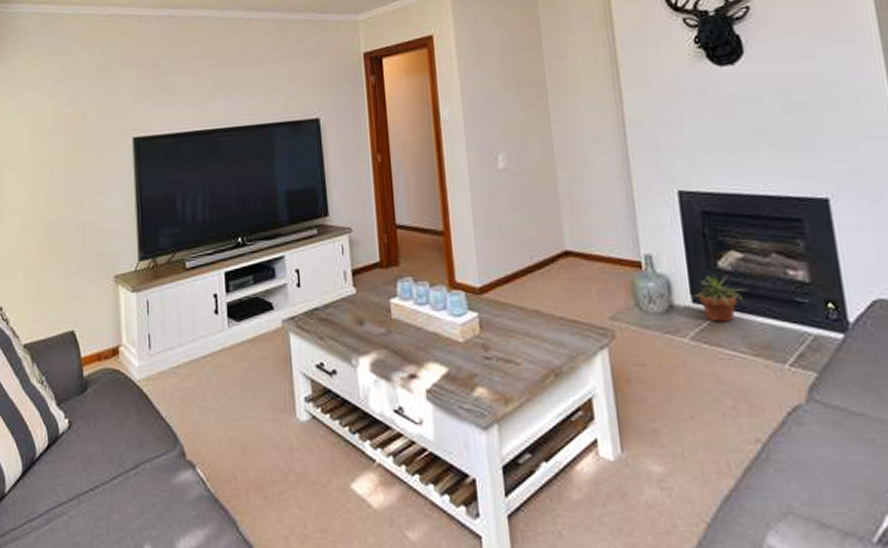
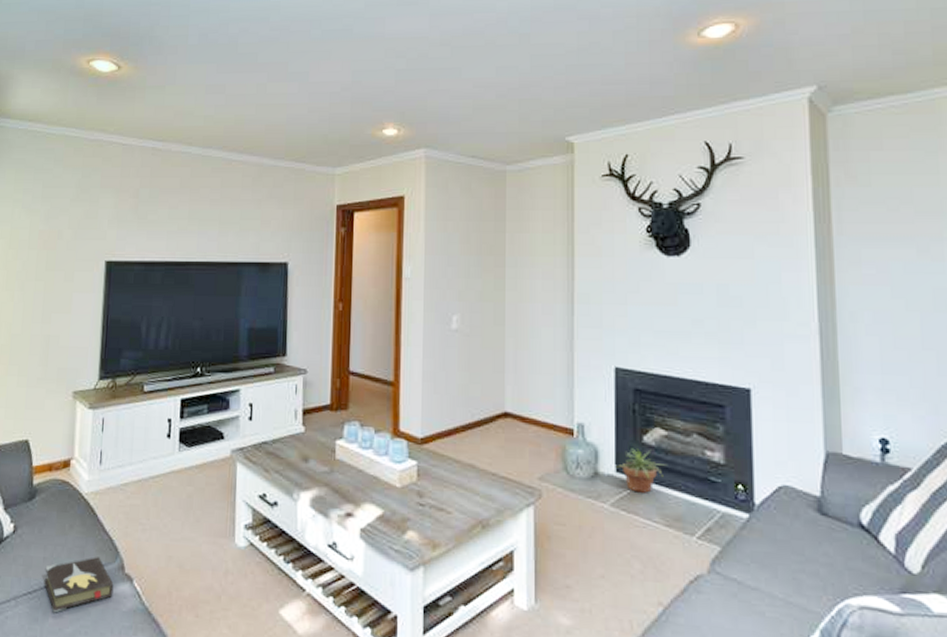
hardback book: none [104,446,177,508] -> present [44,557,114,613]

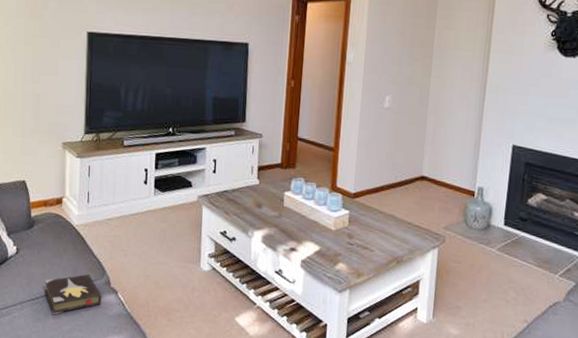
potted plant: present [617,448,665,493] -> none [505,208,542,242]

